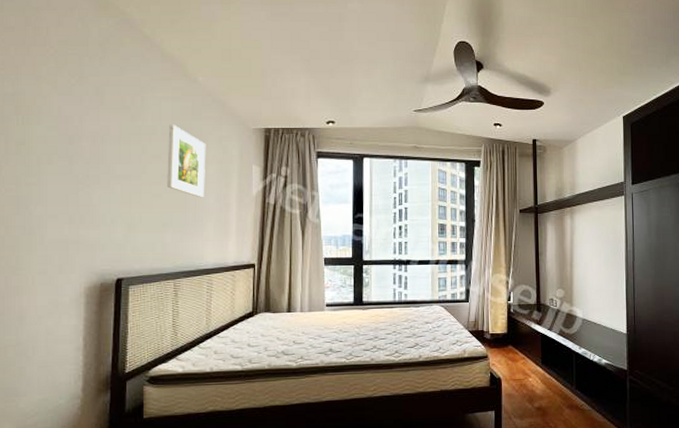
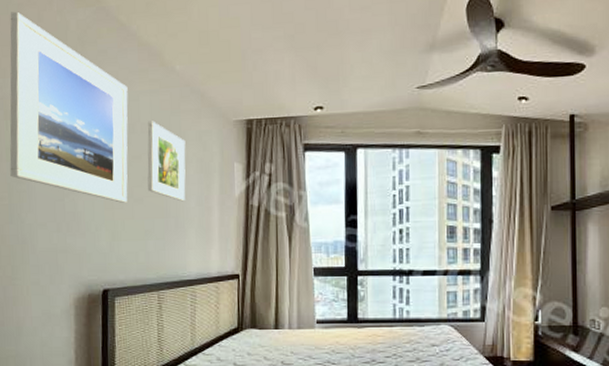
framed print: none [19,14,150,198] -> present [10,11,128,203]

